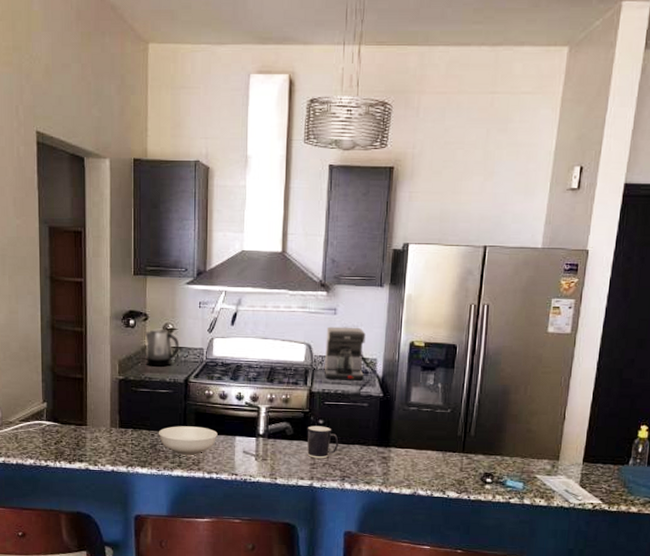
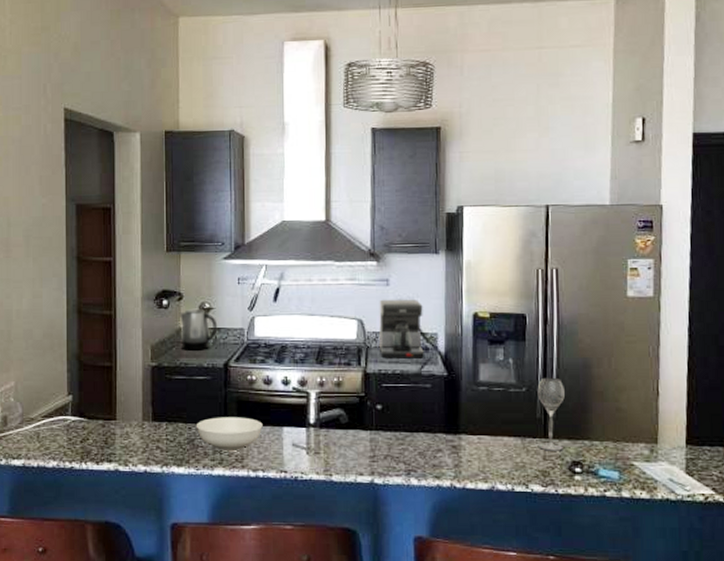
mug: present [307,426,339,459] -> none [364,412,401,450]
wineglass: none [457,401,484,464] -> present [537,377,565,451]

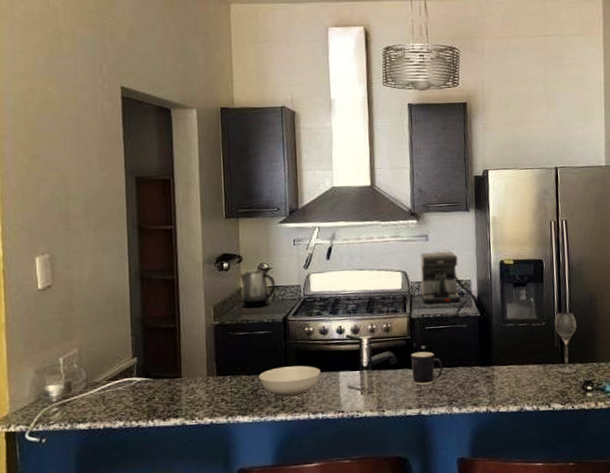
mug: none [364,412,401,450] -> present [410,351,443,386]

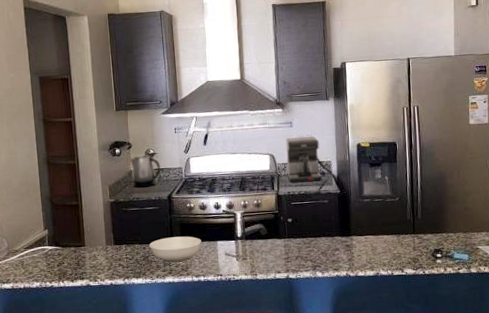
mug: present [410,351,443,386] -> none [278,224,307,253]
wineglass: present [554,311,577,374] -> none [407,188,428,243]

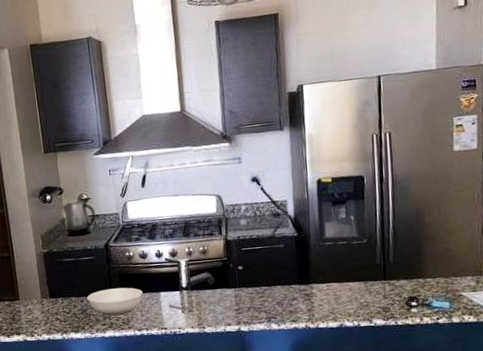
coffee maker: present [285,136,322,183] -> none [233,172,276,227]

